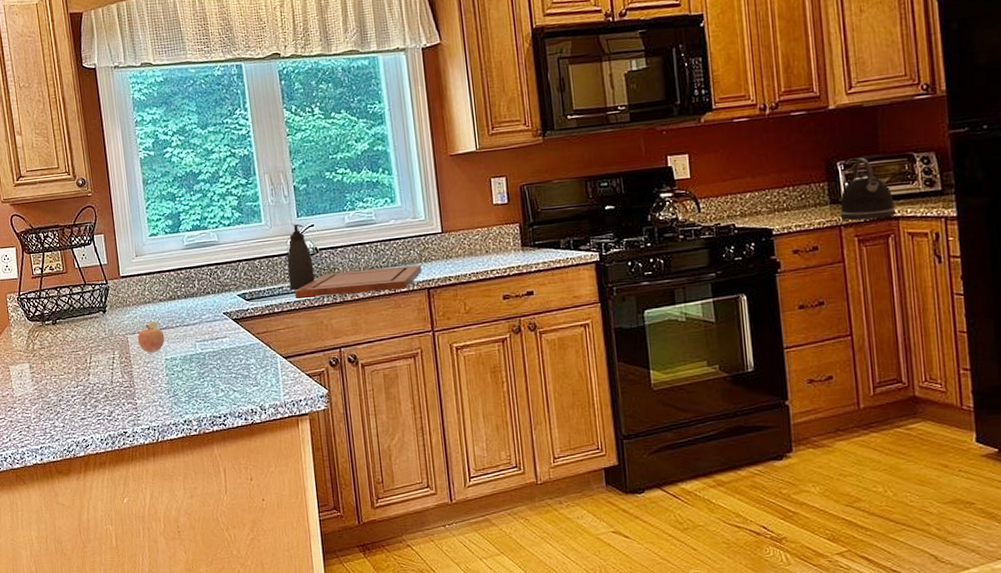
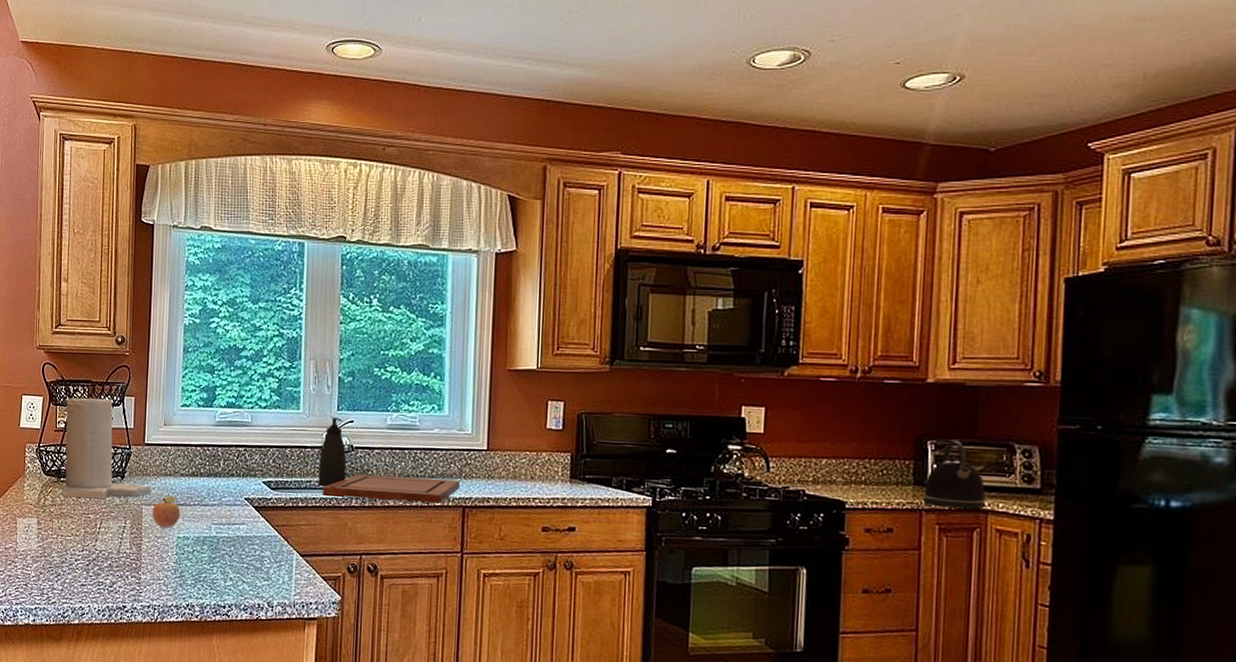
paper towel: none [39,239,133,339] -> present [61,398,151,500]

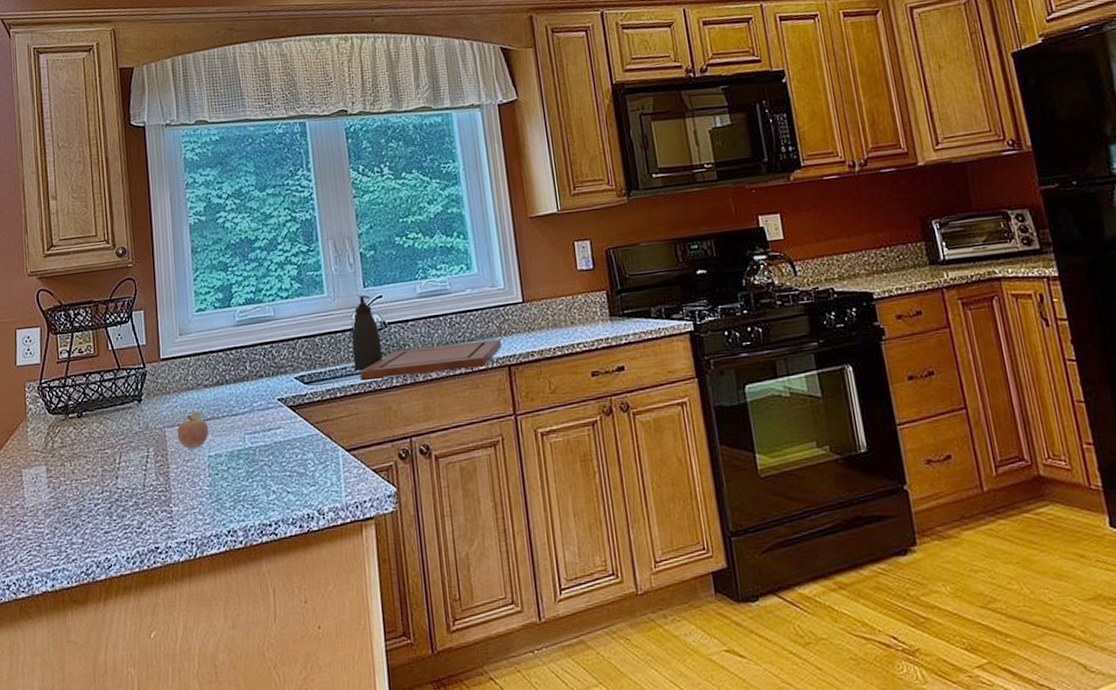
paper towel: present [61,398,151,500] -> none [68,316,173,435]
kettle: present [922,439,986,509] -> none [939,215,997,282]

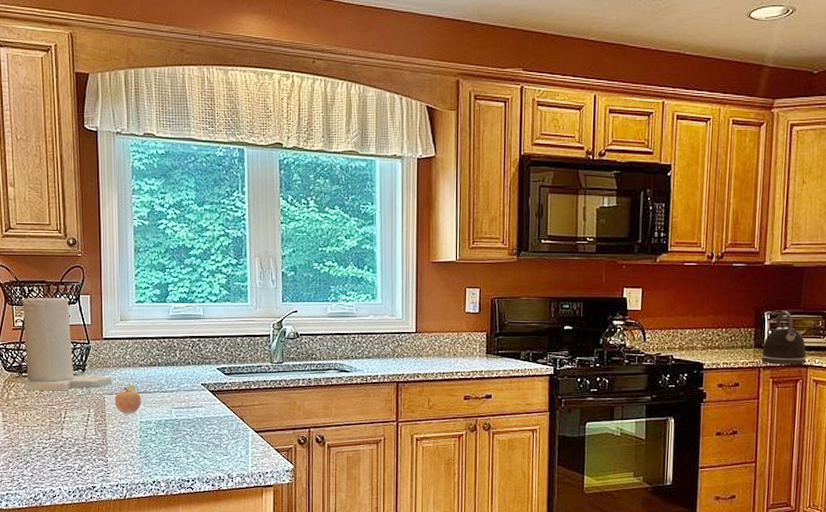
paper towel: none [68,316,173,435] -> present [23,297,111,391]
soap dispenser: present [351,295,383,371] -> none [268,309,293,370]
cutting board: present [359,338,502,381] -> none [272,357,394,380]
kettle: none [939,215,997,282] -> present [761,310,806,365]

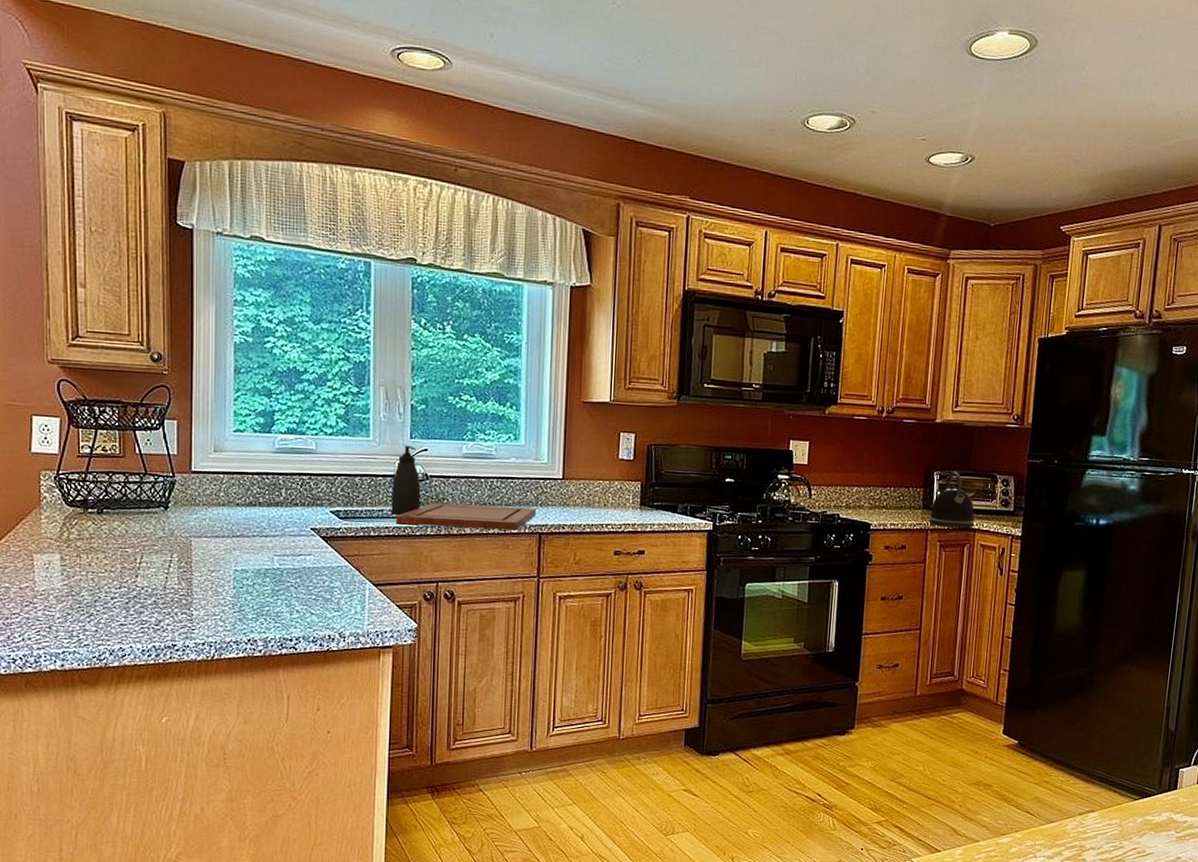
paper towel: present [23,297,111,391] -> none [89,420,200,532]
fruit: present [114,385,142,414] -> none [203,527,237,561]
soap dispenser: none [268,309,293,370] -> present [391,446,421,515]
cutting board: none [272,357,394,380] -> present [395,502,537,531]

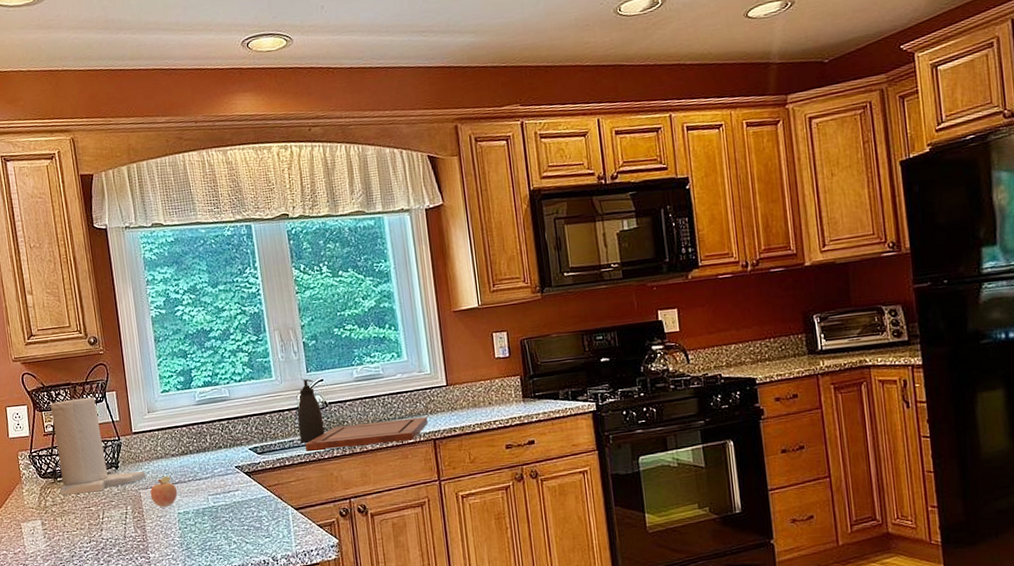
paper towel: none [89,420,200,532] -> present [50,396,146,495]
fruit: none [203,527,237,561] -> present [150,476,178,507]
kettle: present [928,471,975,529] -> none [816,310,867,369]

